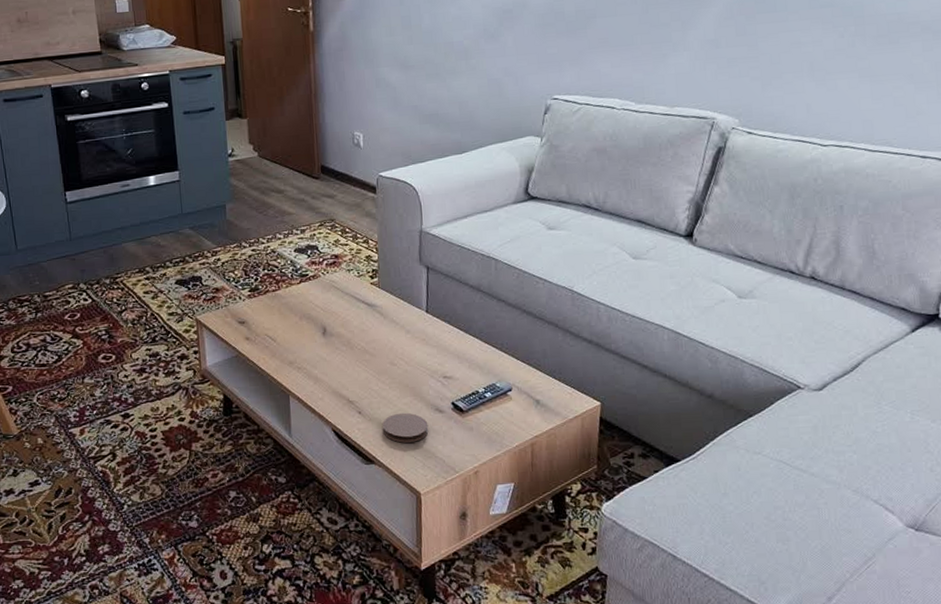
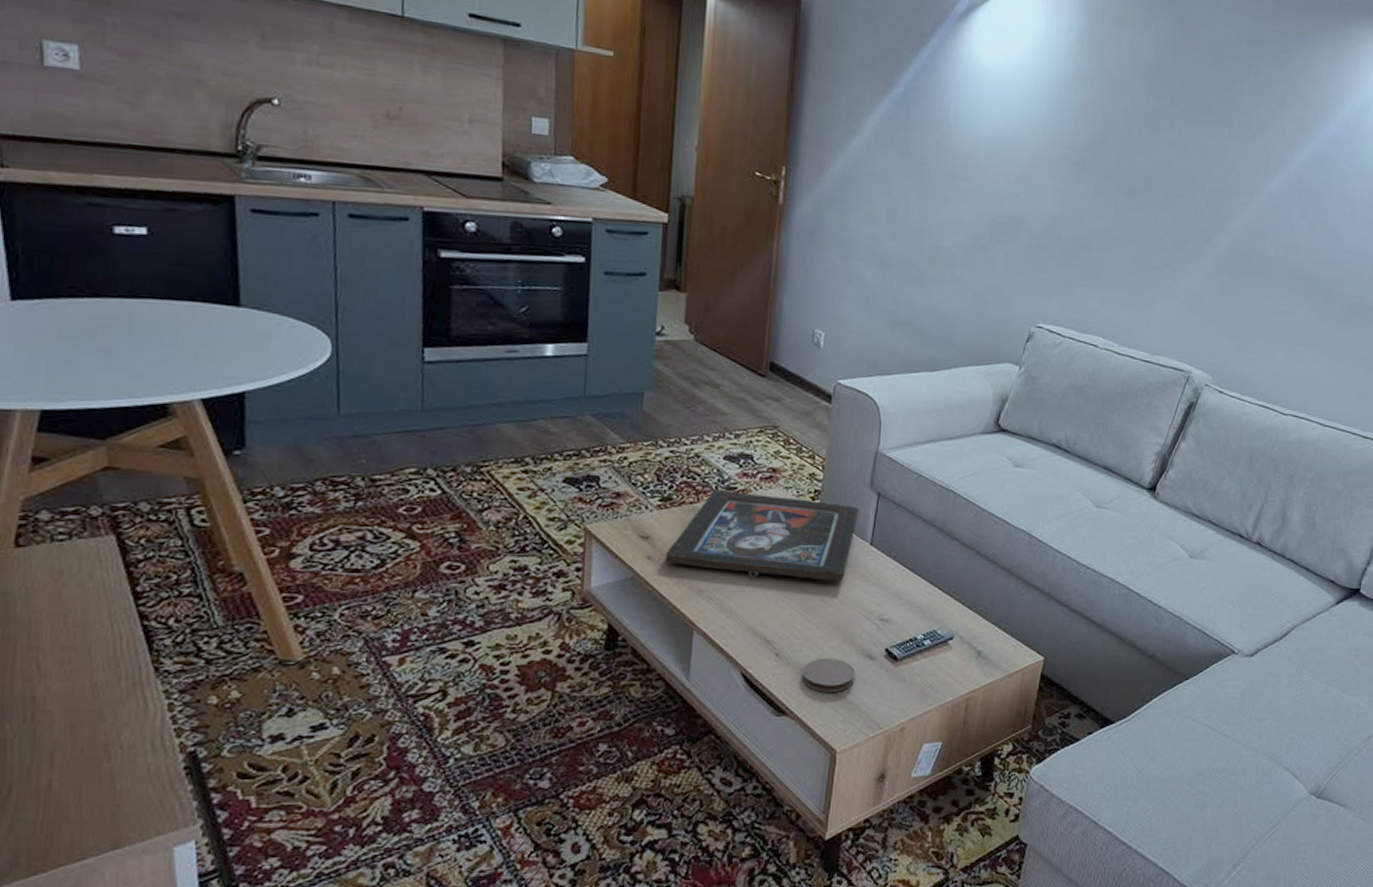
religious icon: none [259,278,413,348] -> present [664,490,859,581]

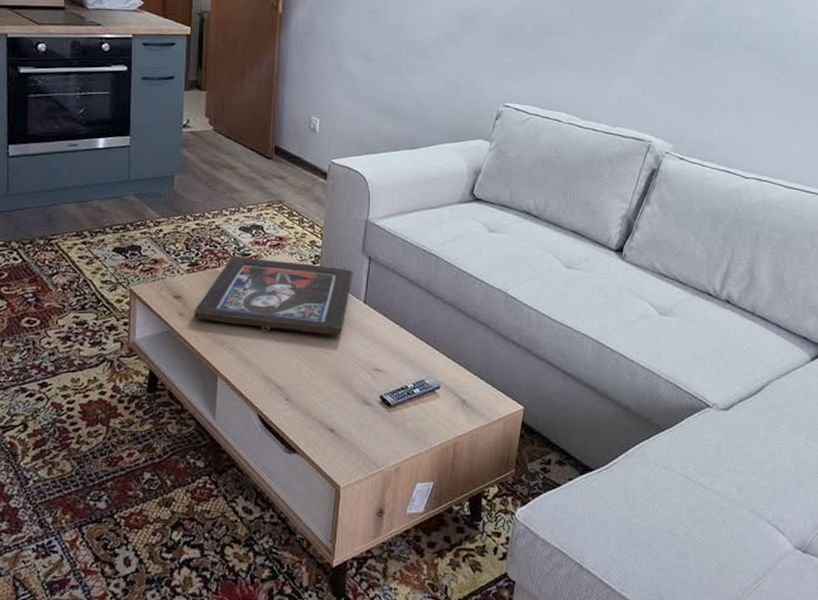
coaster: present [801,657,856,692] -> none [308,403,355,434]

